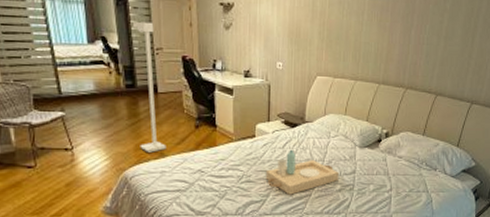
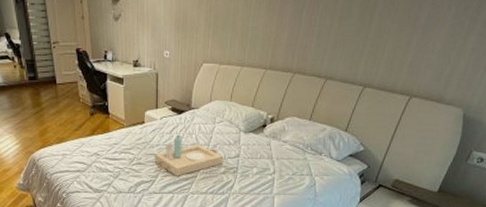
floor lamp: present [132,21,166,152] -> none [30,17,66,138]

